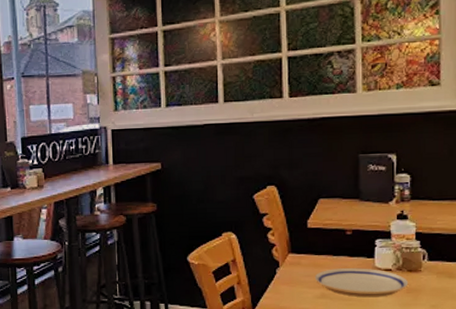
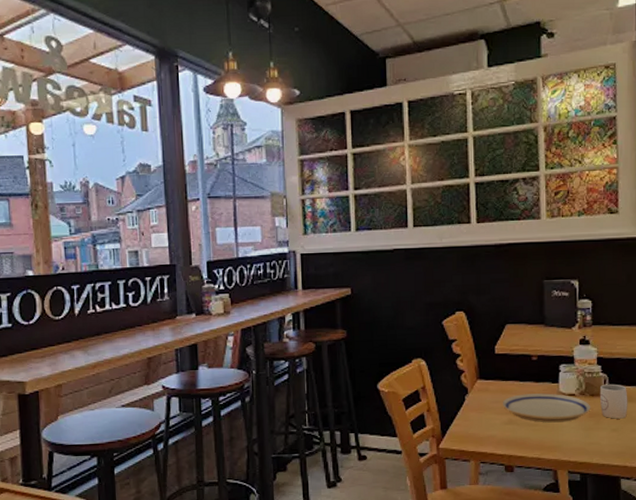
mug: none [418,259,449,295] -> present [599,384,628,419]

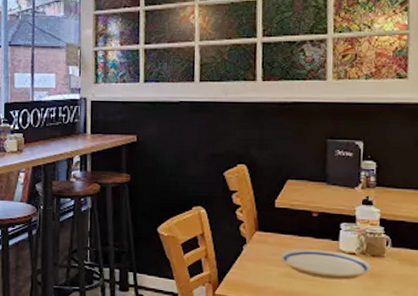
mug: present [599,384,628,419] -> none [381,245,411,282]

